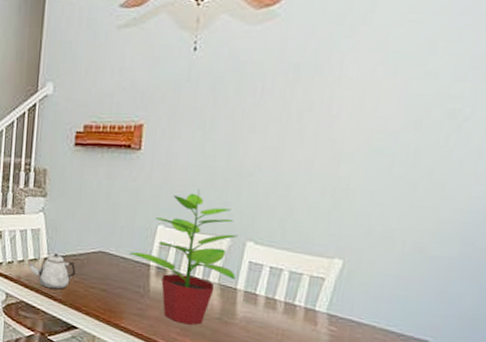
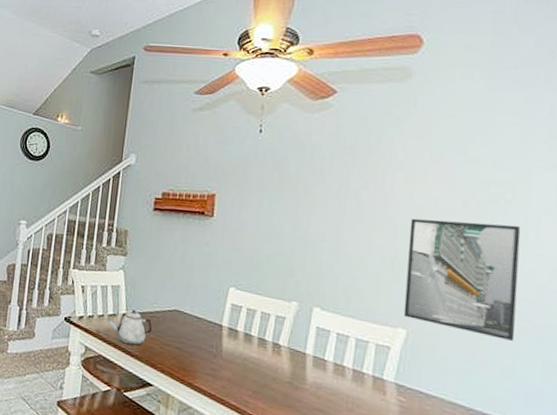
potted plant: present [129,189,239,325] -> none [203,255,305,388]
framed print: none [341,142,476,266] -> present [403,218,521,341]

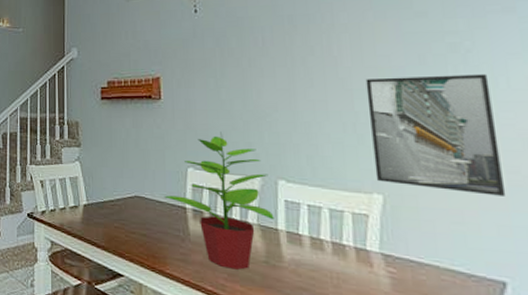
teapot: present [107,309,152,346] -> none [69,199,115,236]
potted plant: none [203,255,305,388] -> present [164,132,274,270]

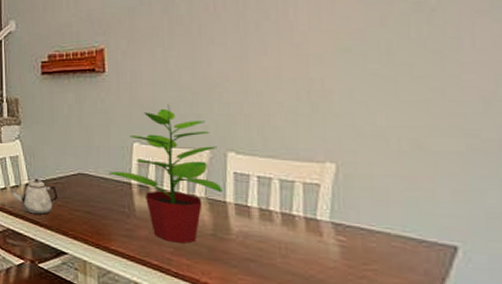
teapot: none [69,199,115,236] -> present [10,178,58,215]
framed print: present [365,74,507,196] -> none [322,33,464,161]

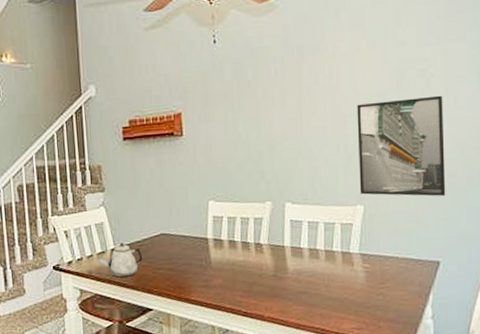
potted plant: present [108,104,223,244] -> none [188,163,282,287]
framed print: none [322,33,464,161] -> present [357,95,446,197]

